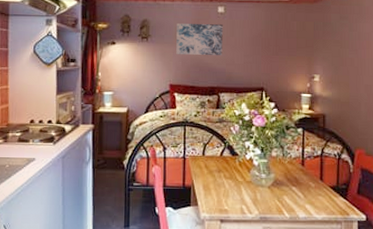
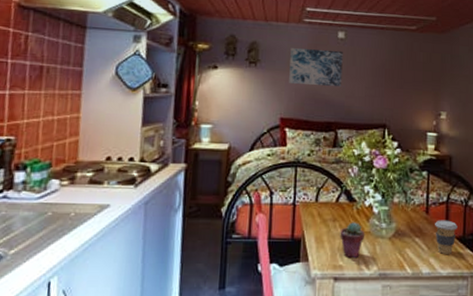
potted succulent: none [224,173,247,204] -> present [340,222,365,259]
coffee cup: none [310,171,331,201] -> present [435,220,458,254]

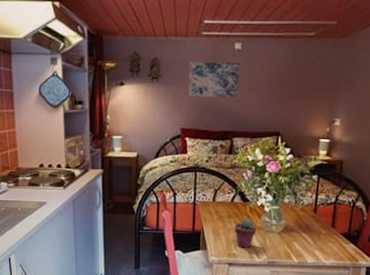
coffee cup: present [435,220,458,254] -> none [322,218,344,248]

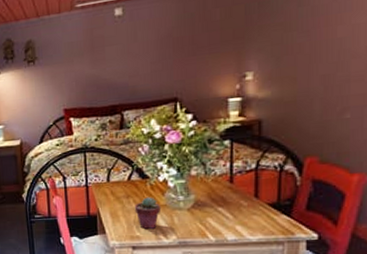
wall art: present [188,62,240,97] -> none [66,29,124,75]

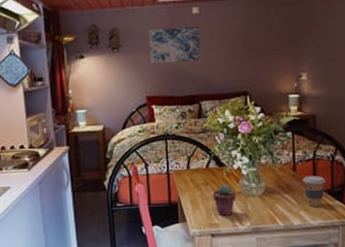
wall art: none [66,29,124,75] -> present [149,26,201,64]
coffee cup: none [241,187,270,221] -> present [303,175,326,207]

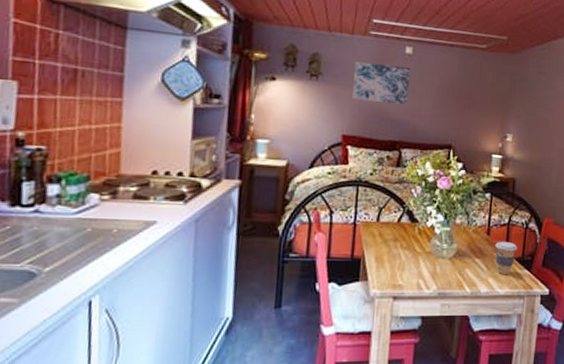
potted succulent: present [212,184,237,217] -> none [400,242,426,278]

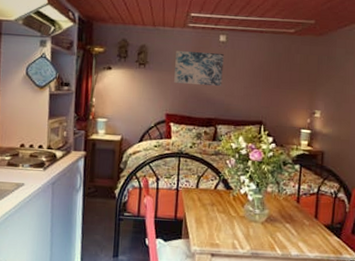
coffee cup: present [495,241,517,274] -> none [305,209,326,240]

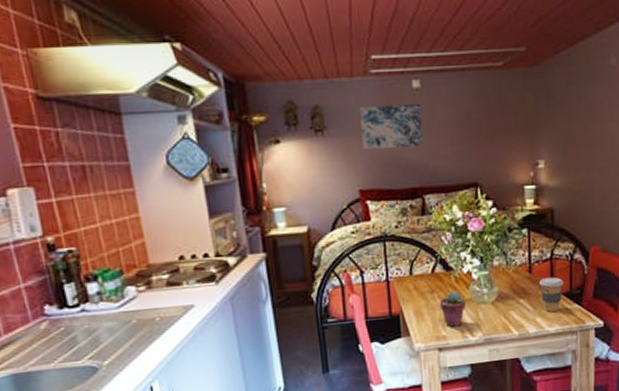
potted succulent: none [217,207,240,239] -> present [439,291,467,327]
coffee cup: none [305,209,326,240] -> present [539,277,564,312]

